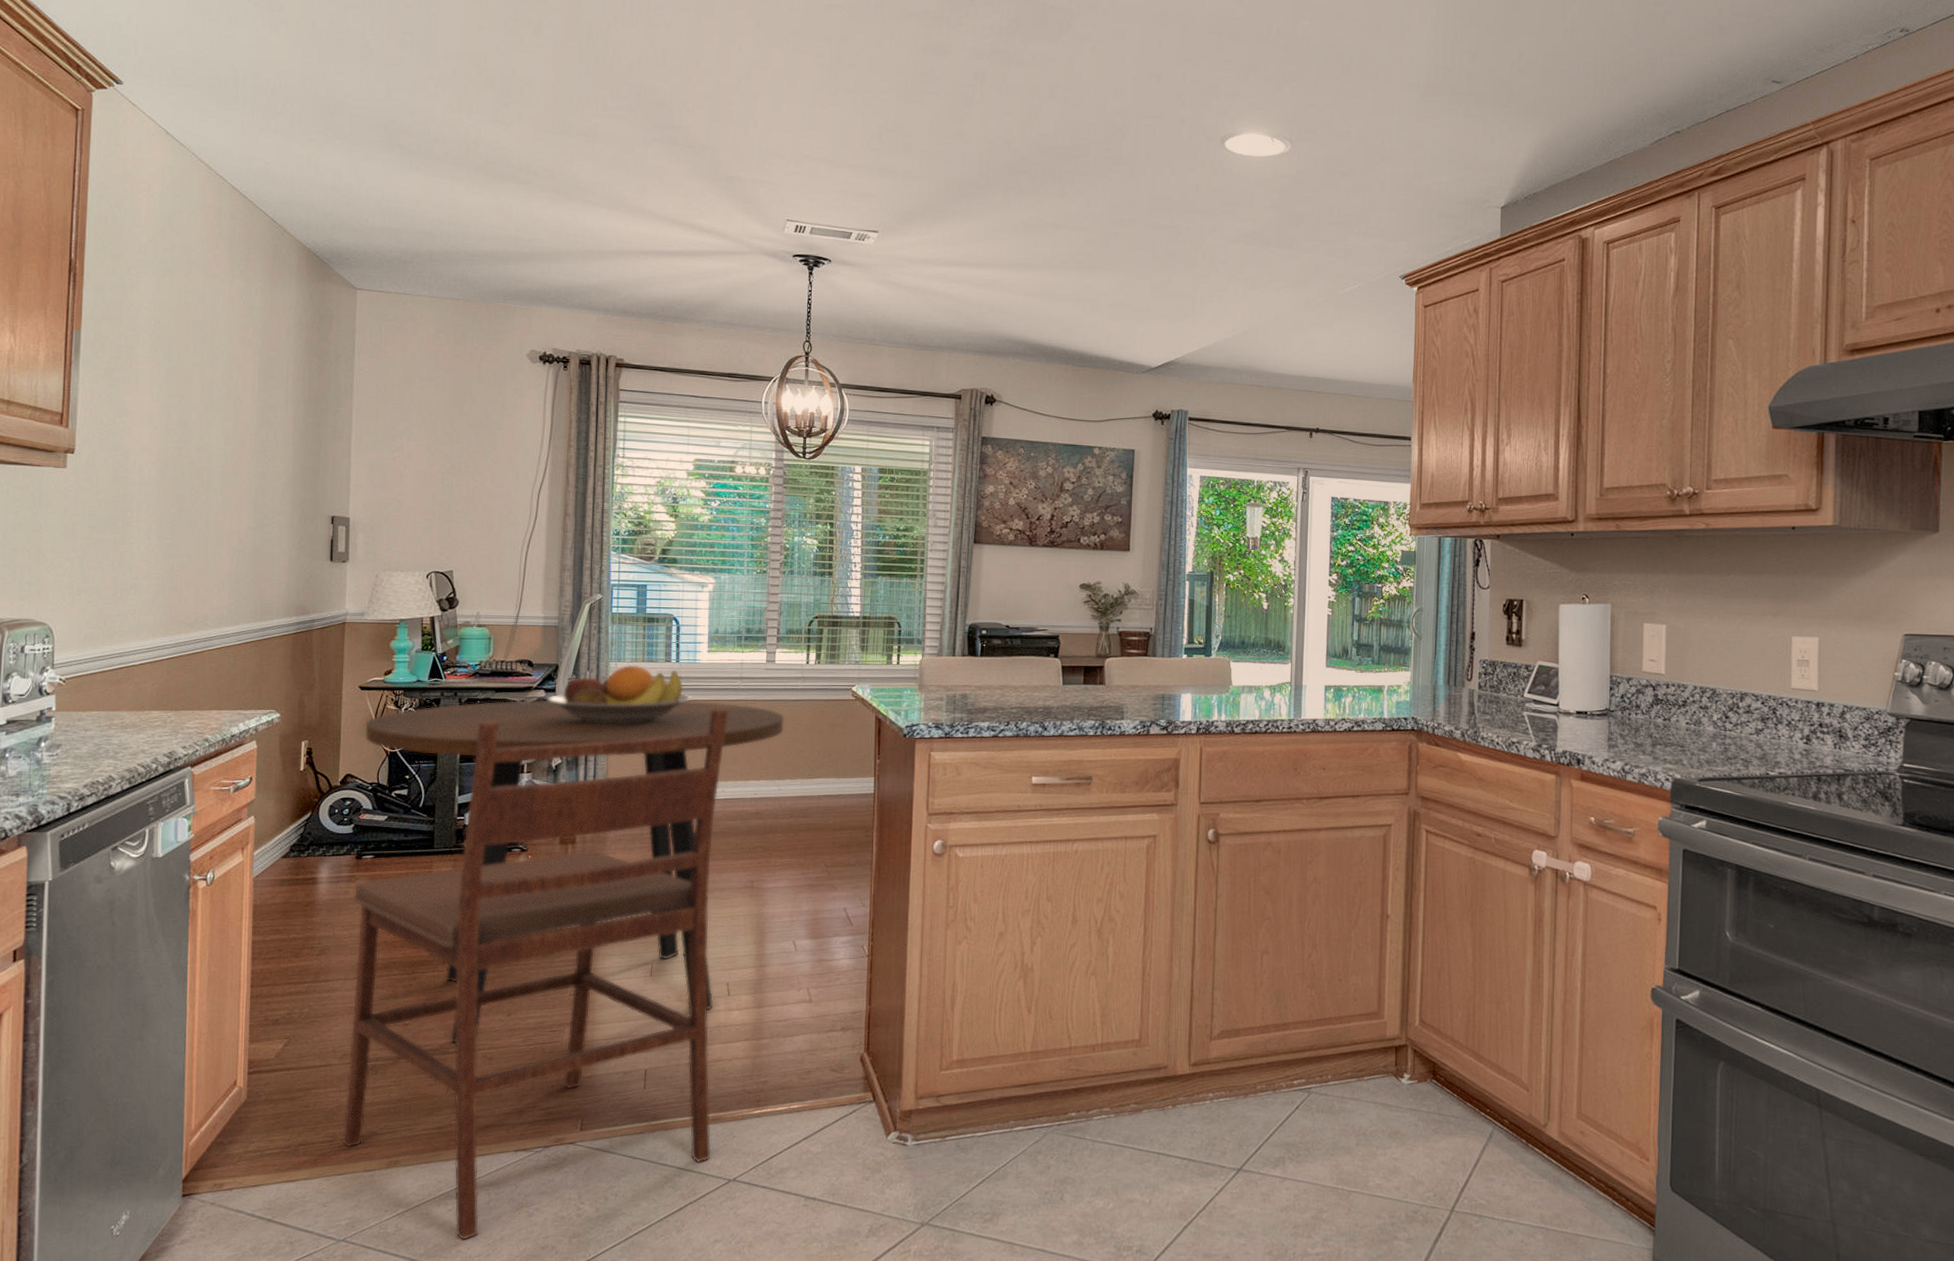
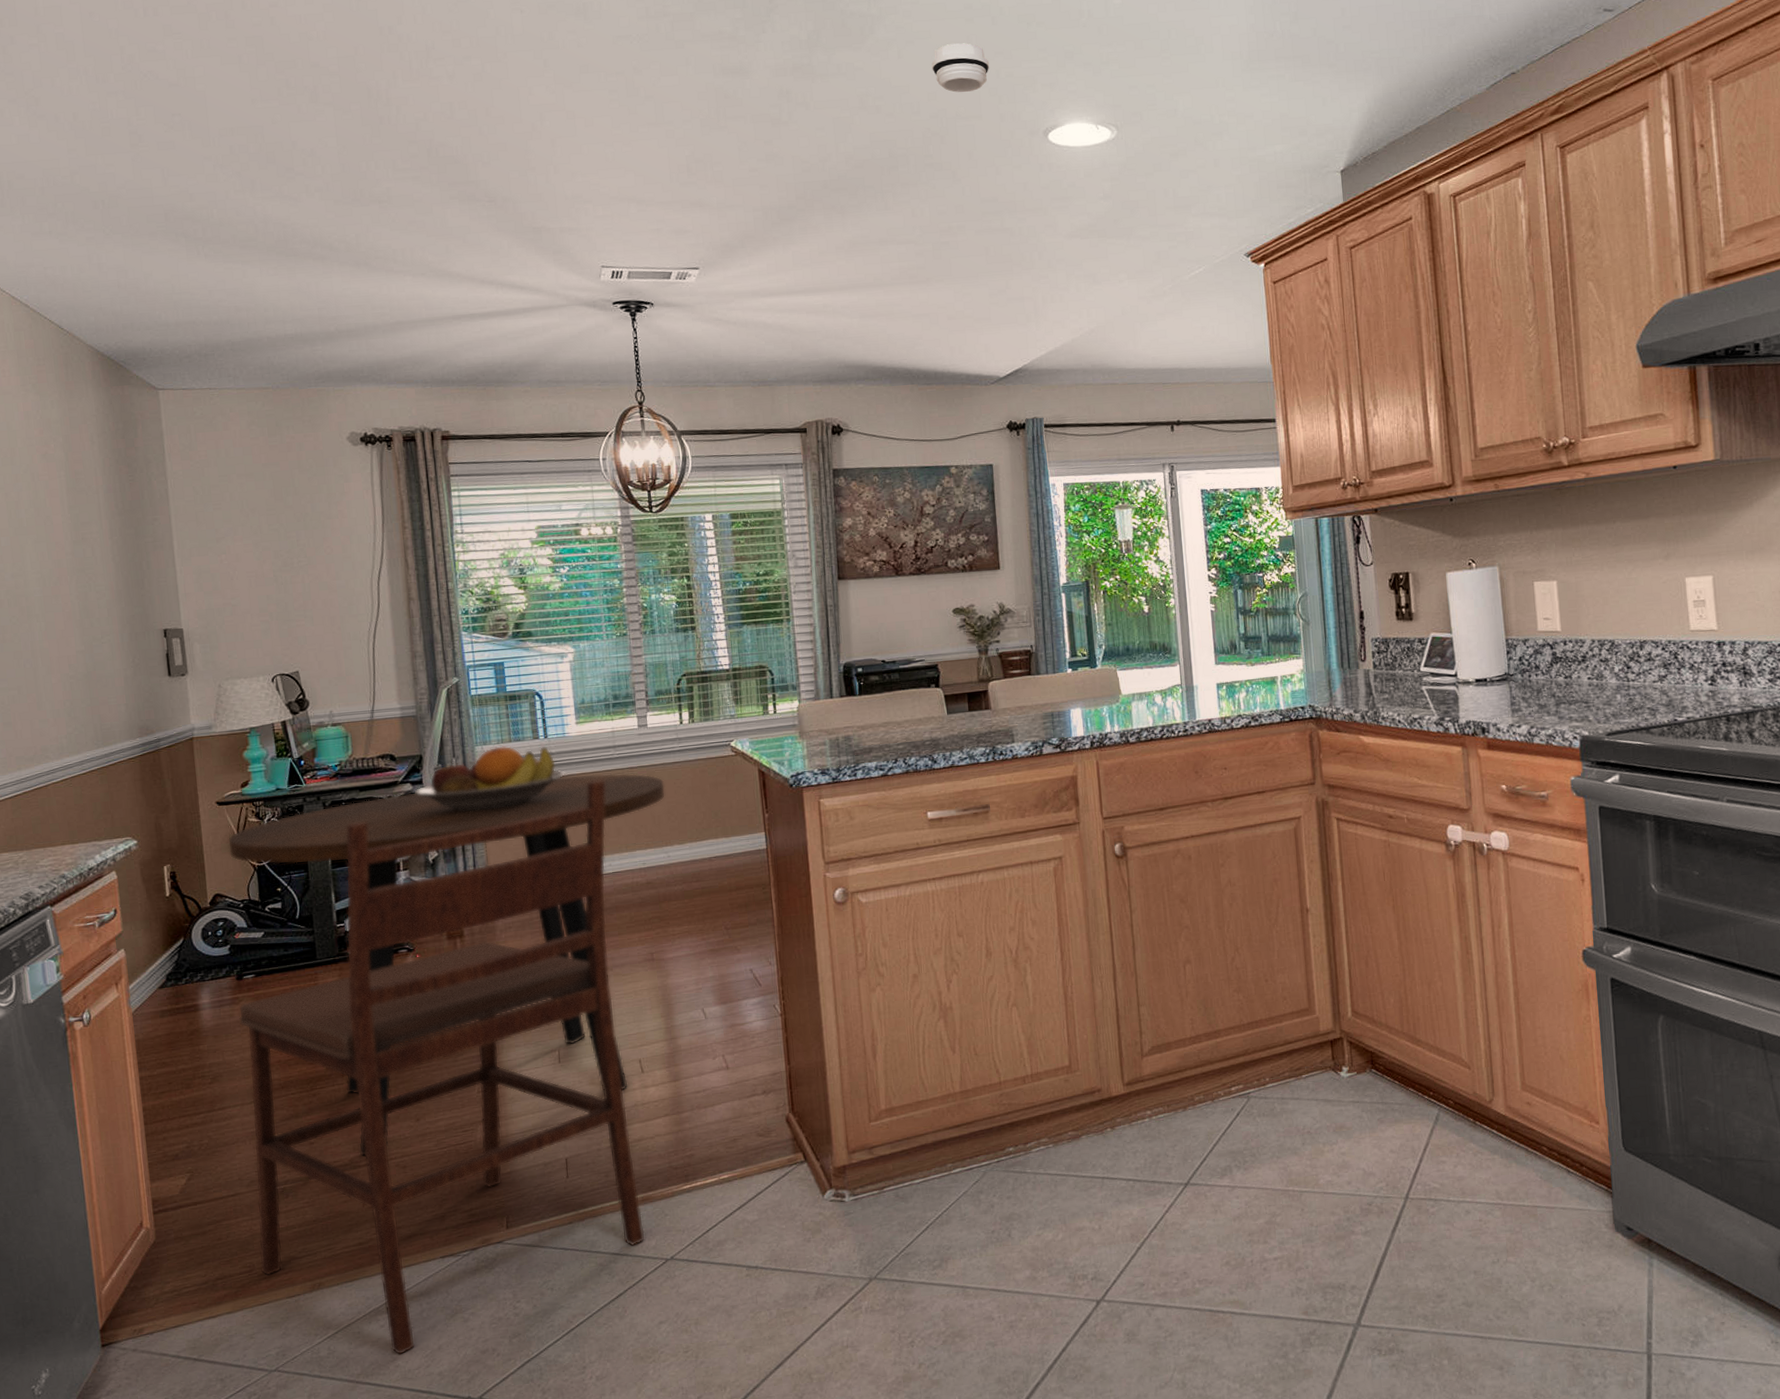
smoke detector: none [1122,46,1177,93] -> present [931,43,990,92]

